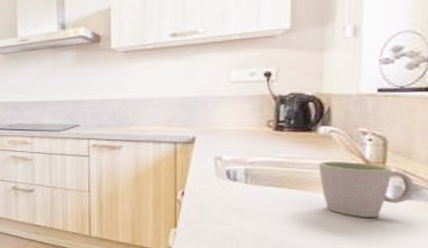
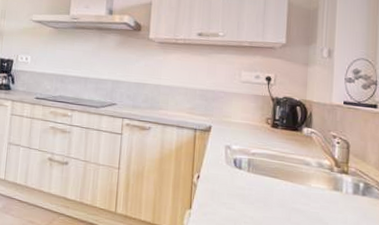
mug: present [318,162,414,217] -> none [302,158,367,210]

